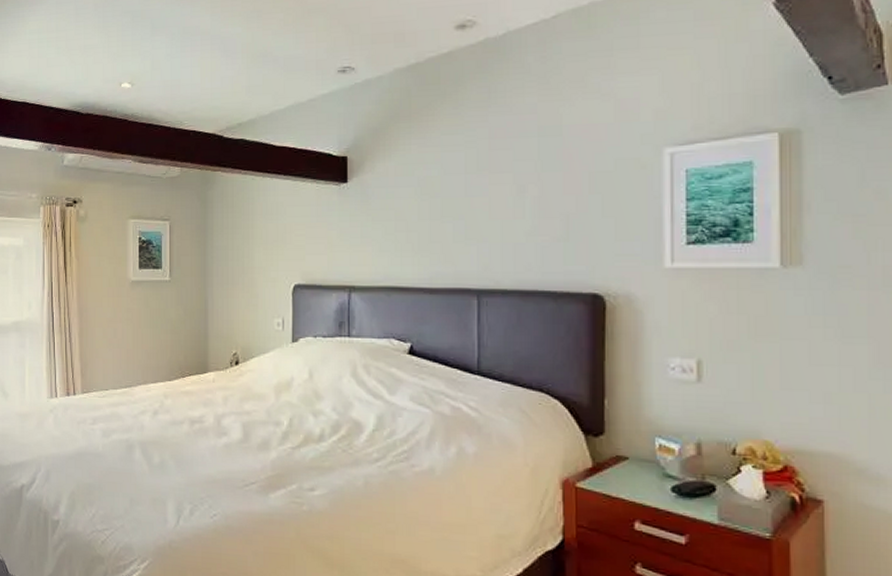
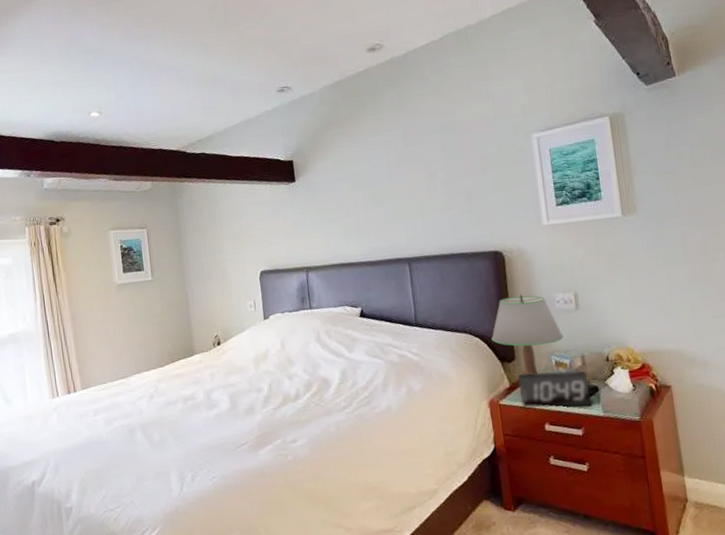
table lamp: none [575,352,675,476] -> present [491,294,564,392]
alarm clock: none [604,452,705,509] -> present [517,370,592,409]

